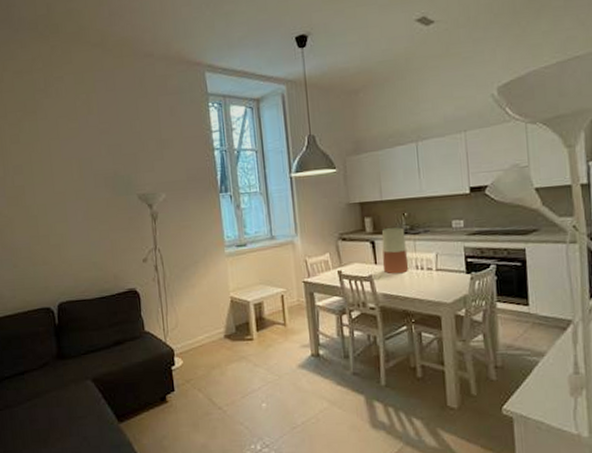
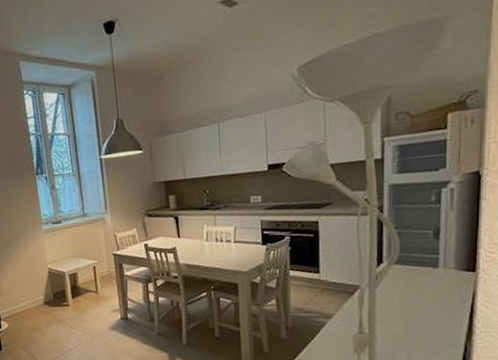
vase: present [381,227,409,274] -> none [184,203,209,246]

